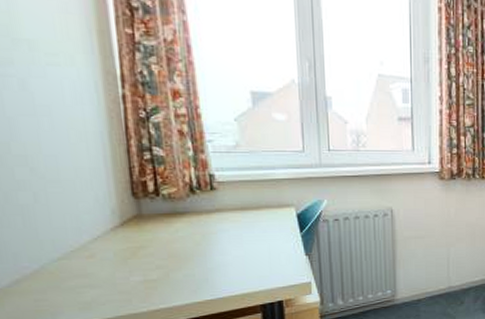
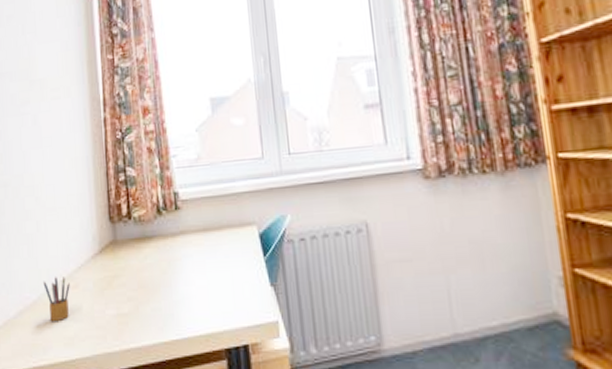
pencil box: none [47,246,84,290] -> present [43,276,70,322]

